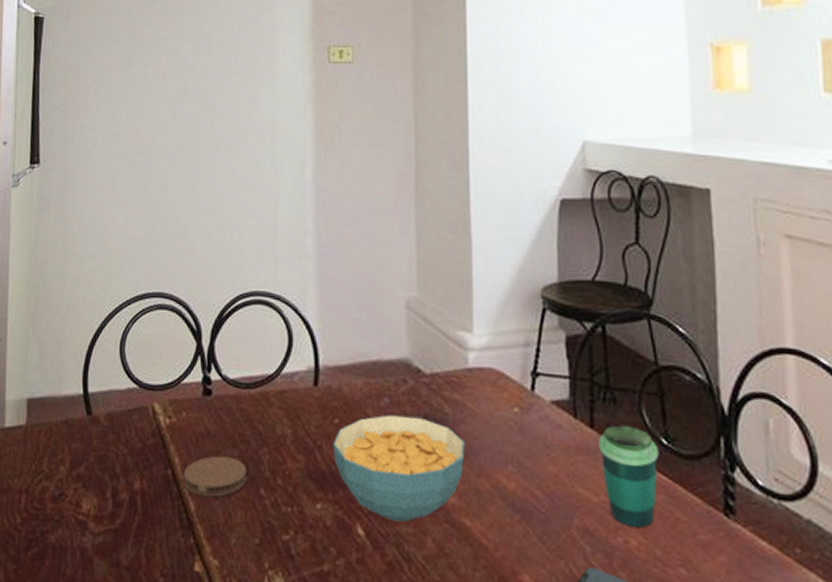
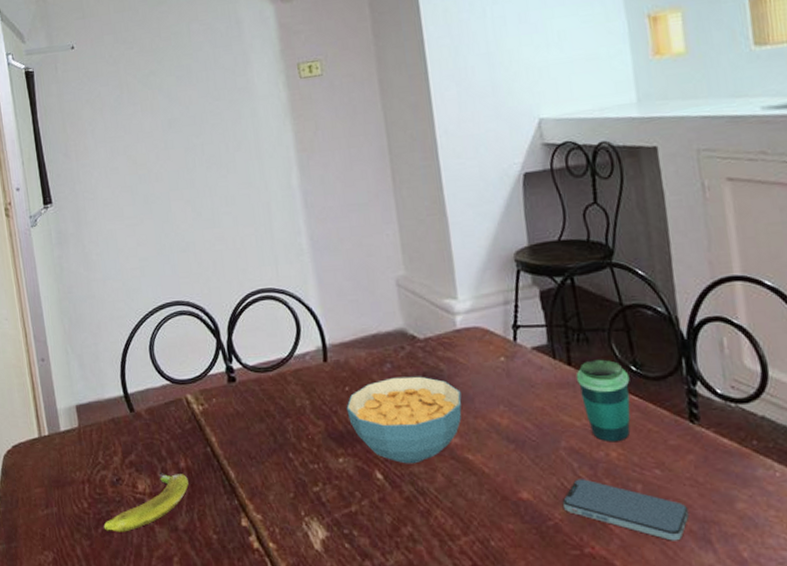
banana: none [35,491,141,560] -> present [103,472,189,532]
coaster: present [184,455,247,498] -> none [221,430,277,466]

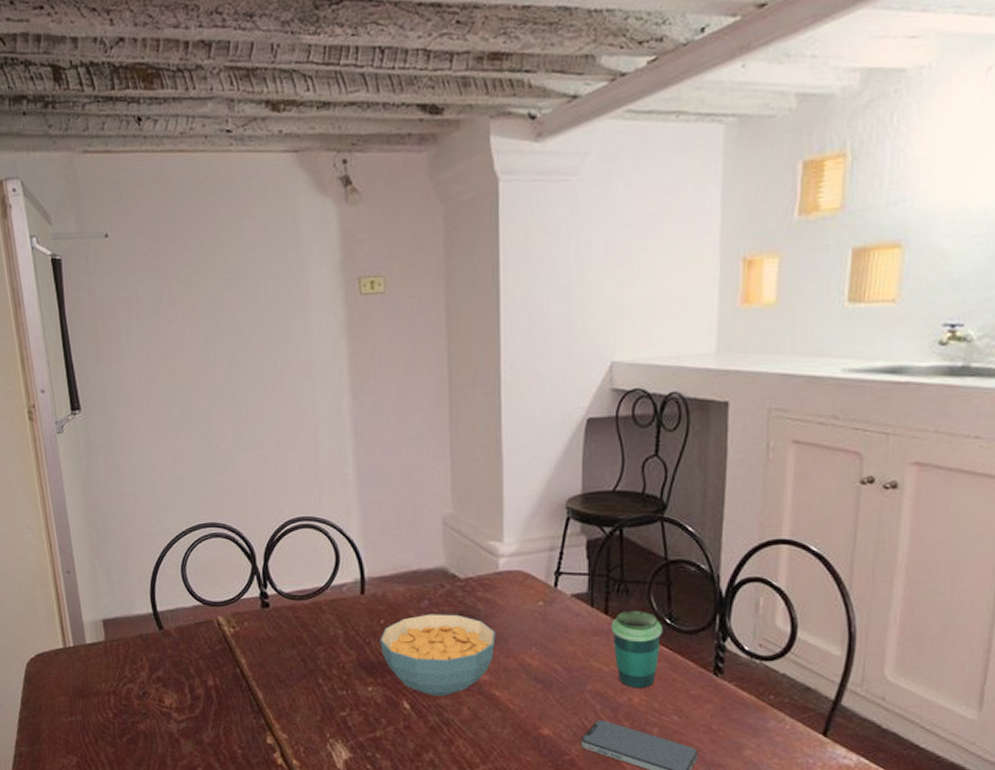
banana: present [103,472,189,532] -> none [128,688,216,742]

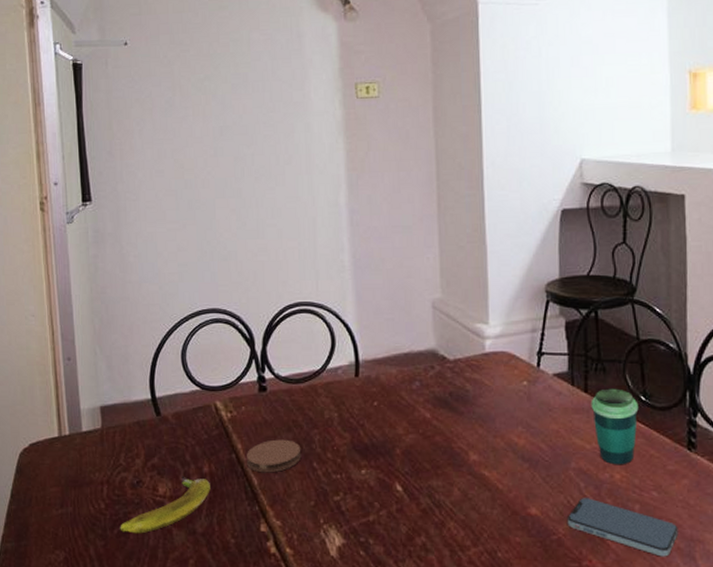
banana: none [128,688,216,742] -> present [120,476,210,534]
coaster: none [251,655,307,688] -> present [247,439,302,473]
cereal bowl: present [379,614,496,697] -> none [373,395,484,478]

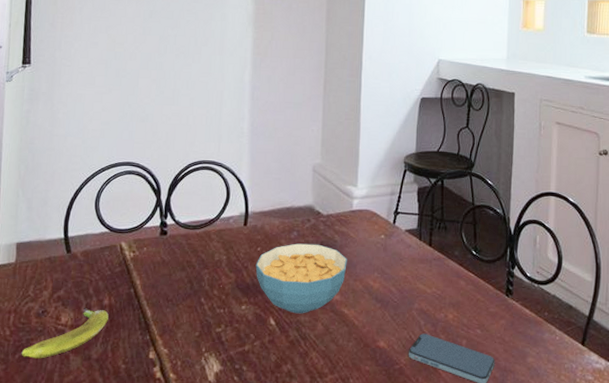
coaster: present [247,439,302,473] -> none [143,277,192,307]
cereal bowl: none [373,395,484,478] -> present [255,243,347,314]
cup: present [591,388,639,465] -> none [433,243,470,307]

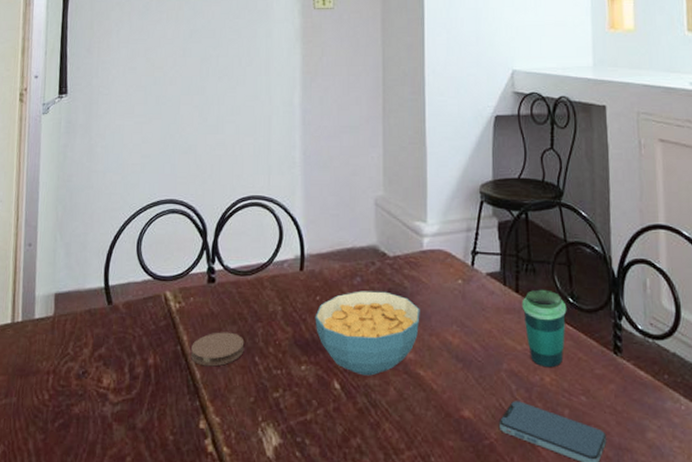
banana: present [21,307,109,359] -> none [61,367,154,428]
coaster: none [143,277,192,307] -> present [191,332,245,367]
cup: none [433,243,470,307] -> present [521,289,567,368]

